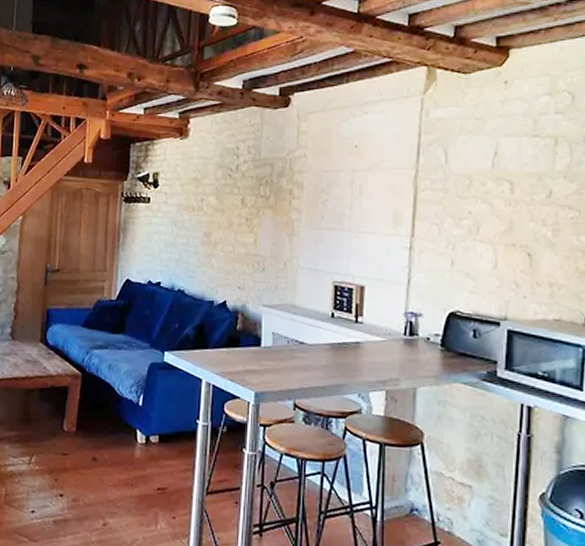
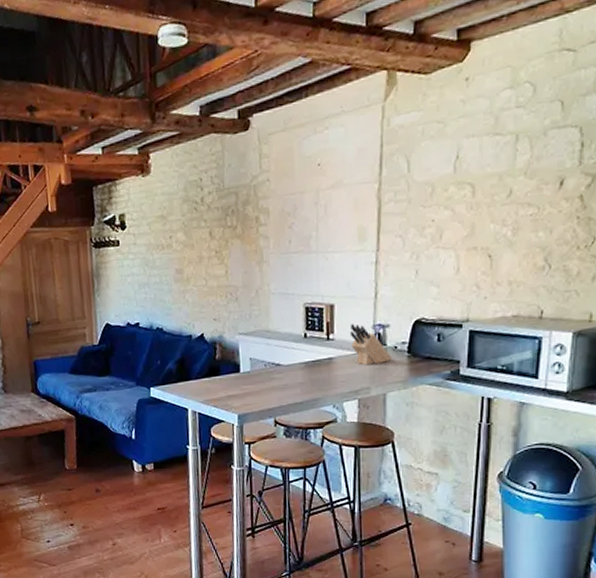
knife block: none [379,308,424,355] -> present [349,324,392,366]

